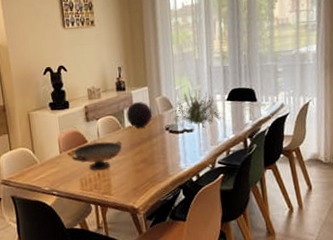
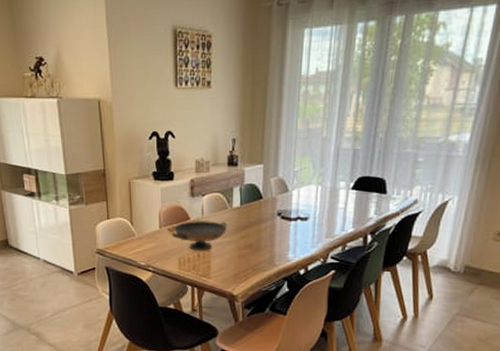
decorative orb: present [126,101,153,128] -> none [235,180,265,210]
plant: present [170,88,225,130] -> none [284,170,346,217]

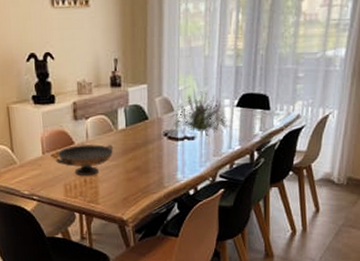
plant: none [284,170,346,217] -> present [170,89,231,136]

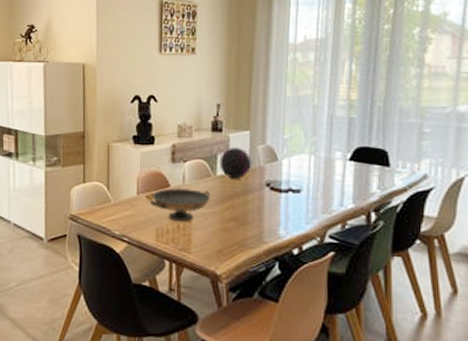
decorative orb: none [120,100,151,132] -> present [219,147,252,179]
plant: present [170,89,231,136] -> none [273,139,343,190]

